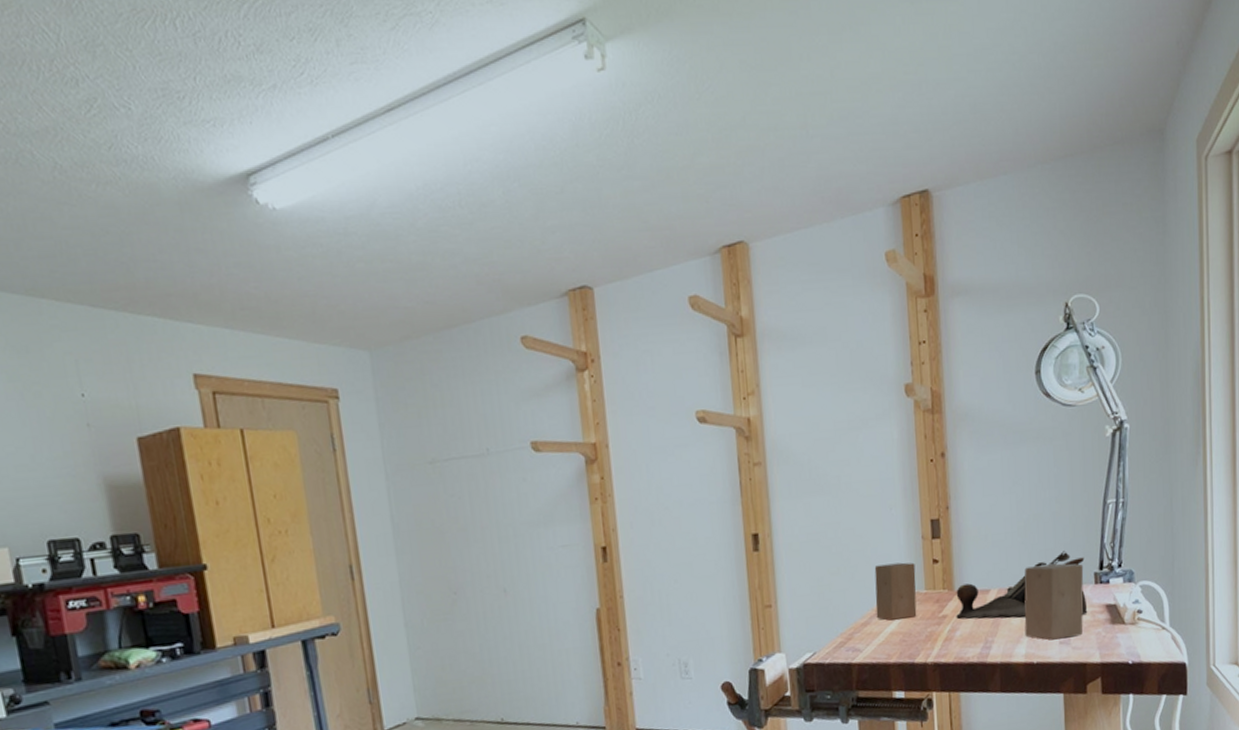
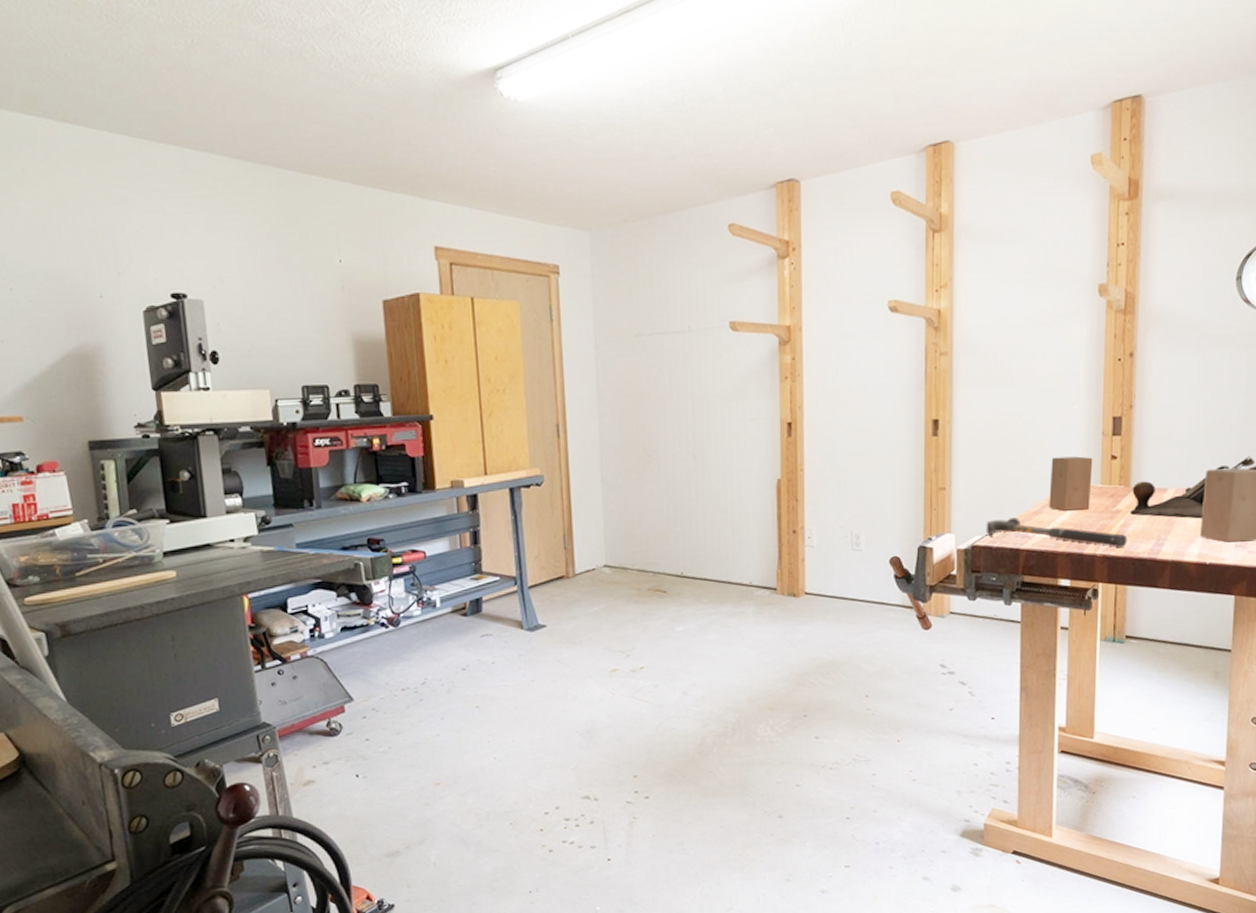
claw hammer: none [815,631,956,655] -> present [986,517,1128,548]

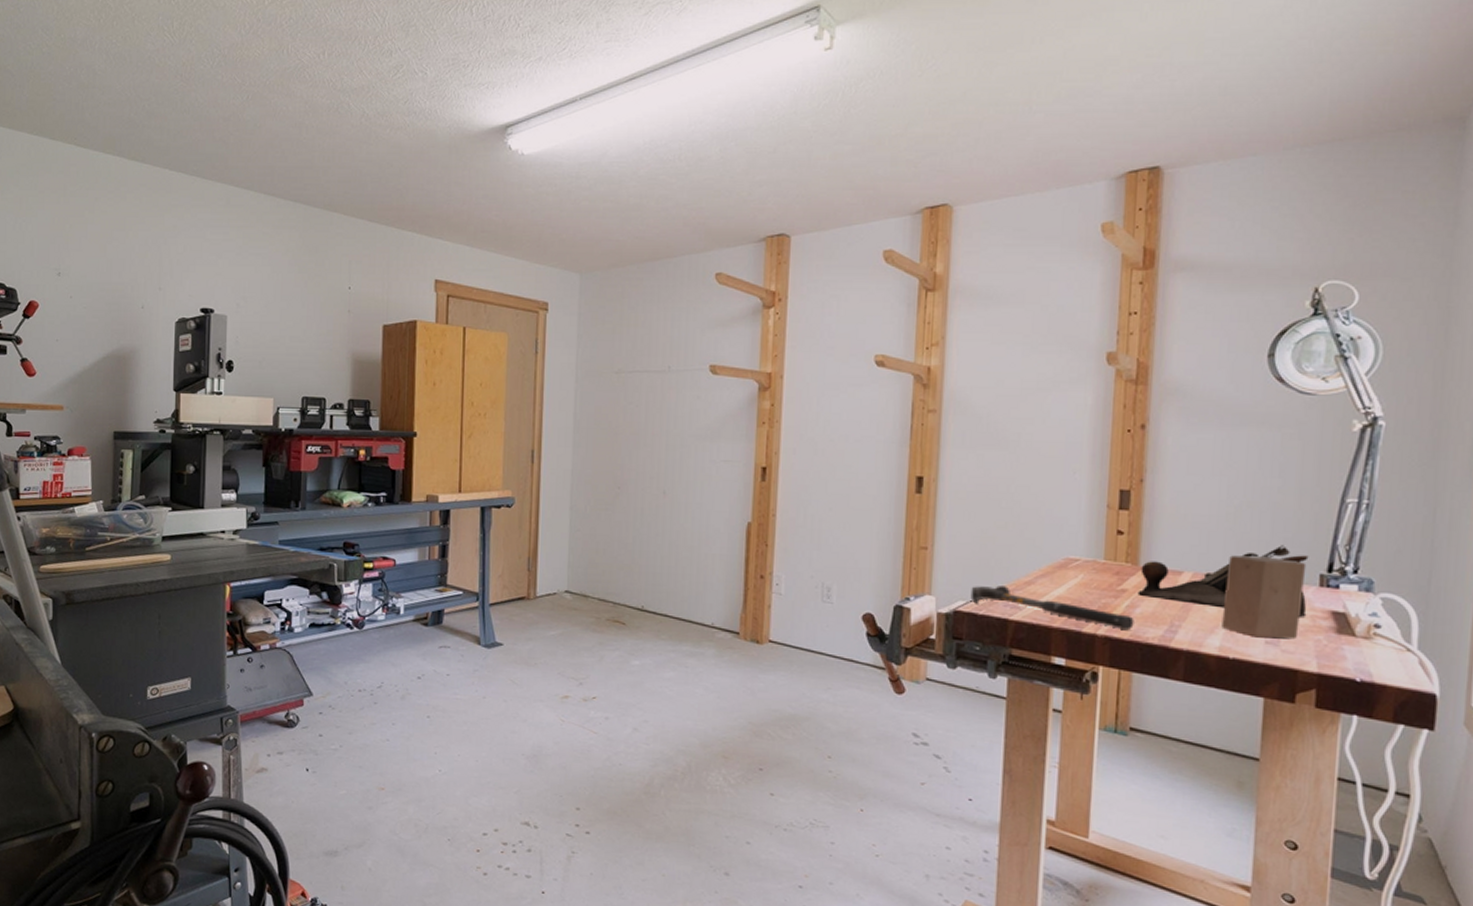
wooden block: present [1049,456,1093,511] -> none [1043,527,1096,585]

